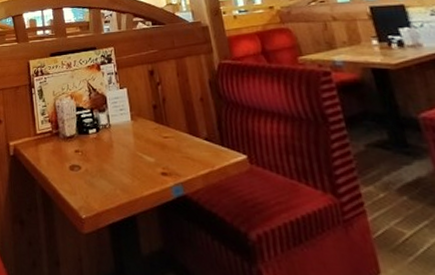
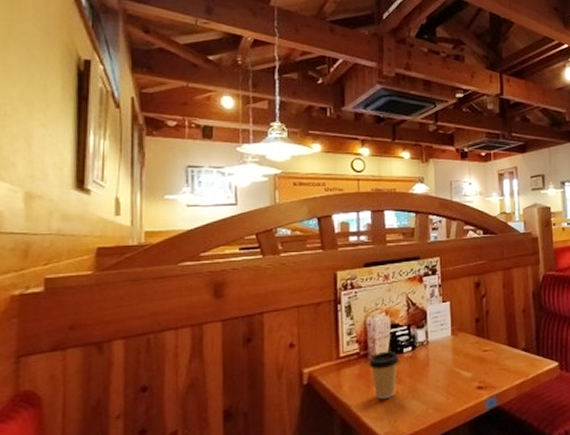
coffee cup: none [60,131,87,176] -> present [369,351,400,400]

